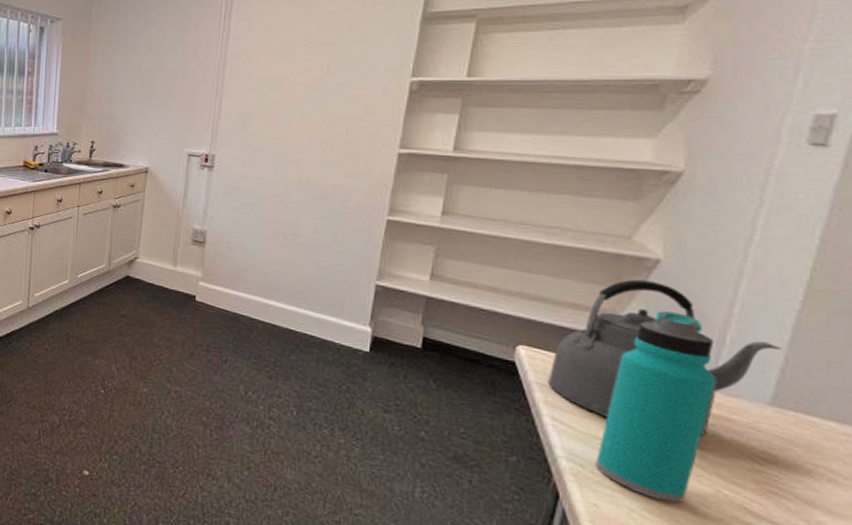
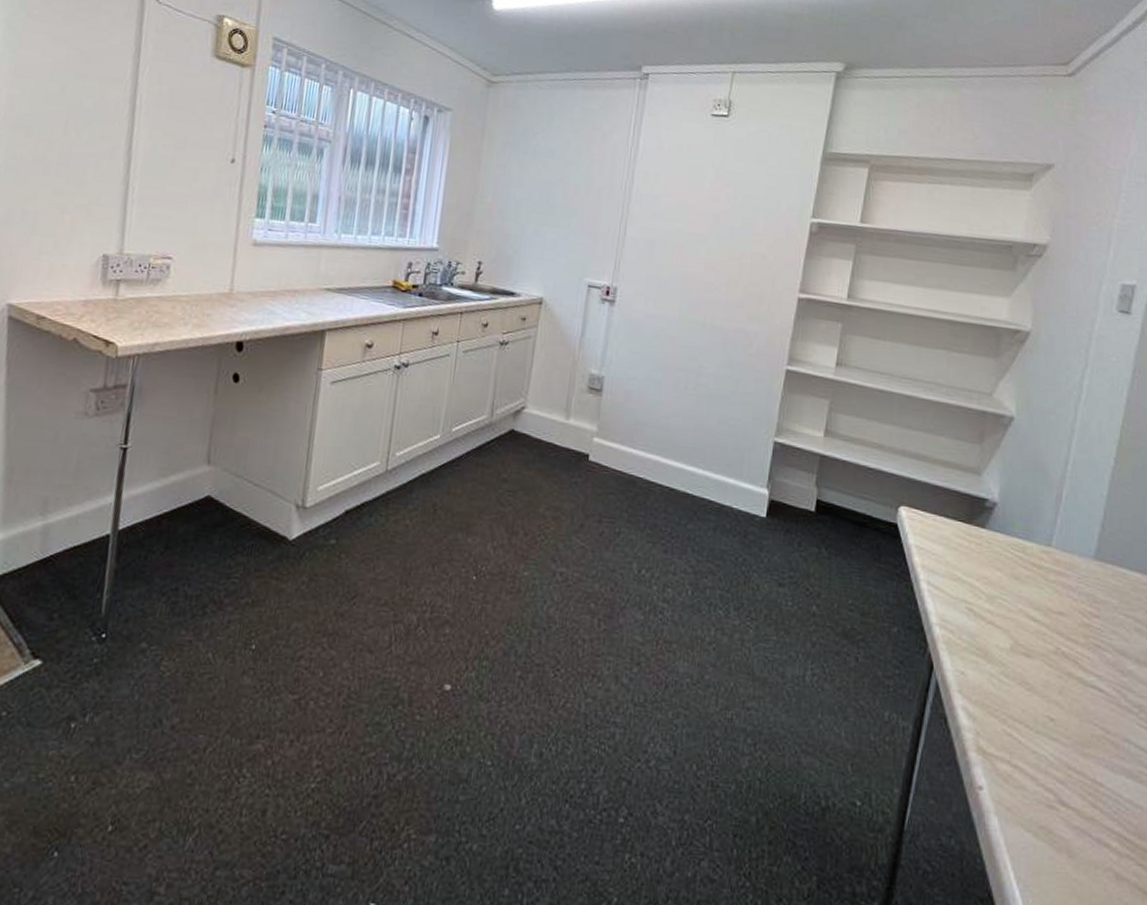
kettle: present [547,279,782,436] -> none [924,436,1102,593]
water bottle: present [595,311,716,503] -> none [963,468,1056,664]

